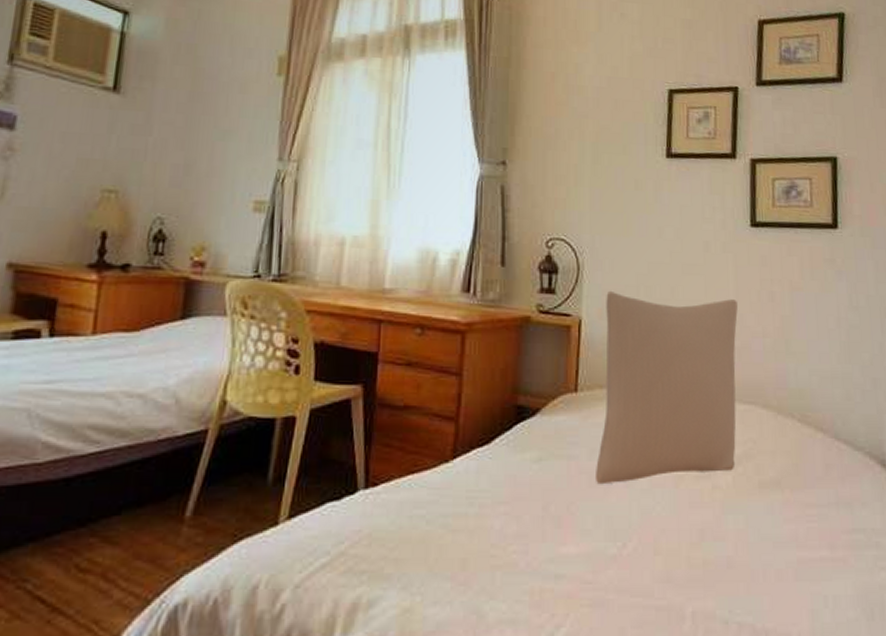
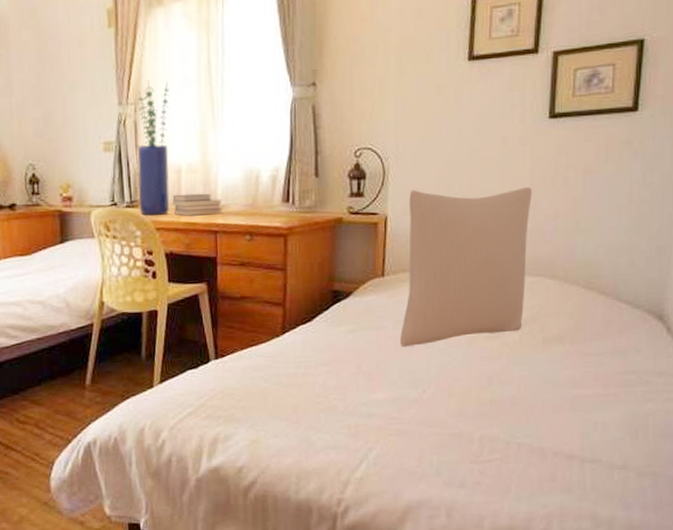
vase: none [289,137,341,294] -> present [137,80,170,216]
books: none [330,271,391,300] -> present [172,193,223,216]

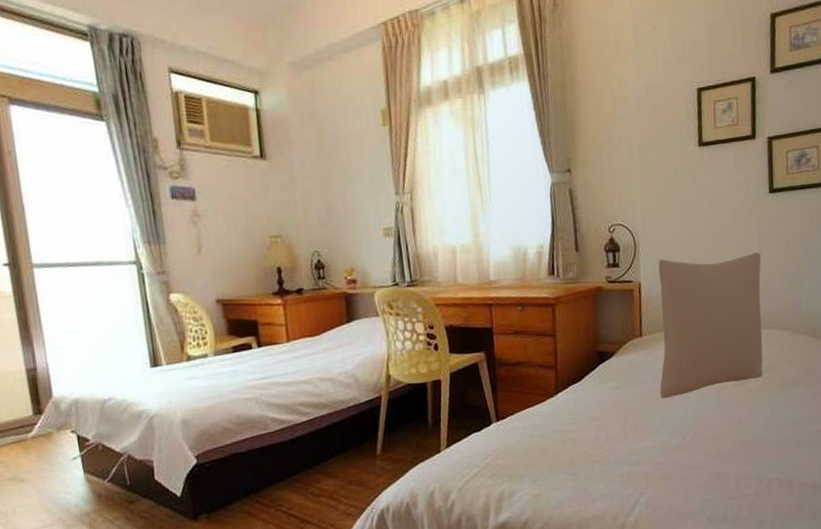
vase: present [137,80,170,216] -> none [413,171,448,293]
books: present [172,193,223,216] -> none [449,270,496,292]

